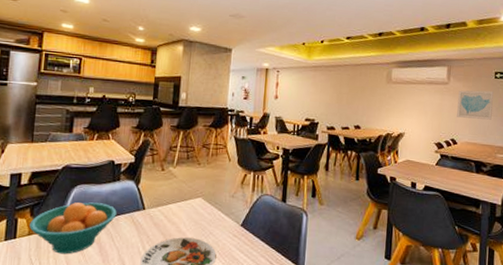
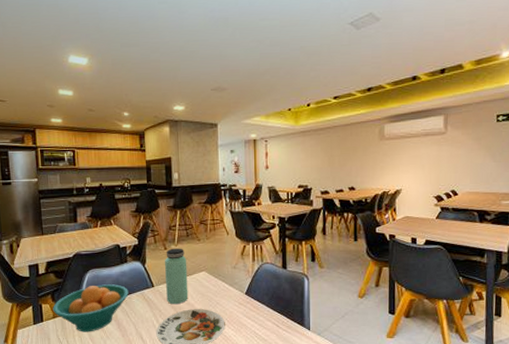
bottle: none [157,170,184,231] -> present [165,248,189,305]
wall art: present [457,90,494,120] -> none [456,136,496,167]

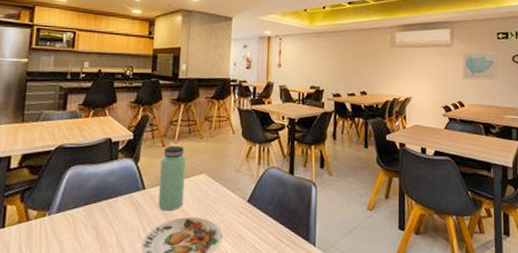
fruit bowl: present [53,284,129,332] -> none [19,184,115,242]
wall art: none [456,136,496,167] -> present [462,51,497,81]

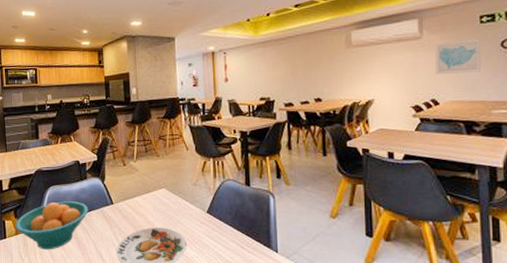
fruit bowl: none [19,184,115,242] -> present [15,201,88,250]
bottle: present [158,145,186,212] -> none [124,164,148,223]

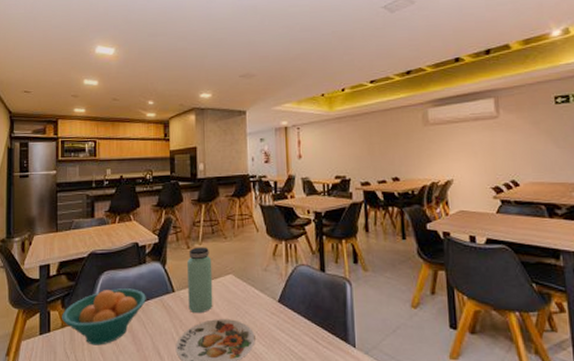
bottle: none [124,164,148,223] -> present [187,247,213,314]
wall art: present [435,39,481,74] -> none [512,119,559,155]

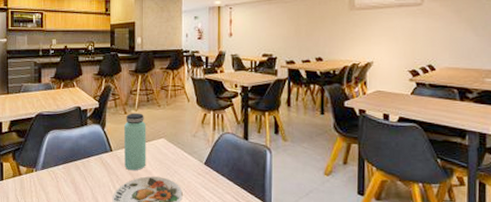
fruit bowl: present [62,288,146,345] -> none [13,146,87,194]

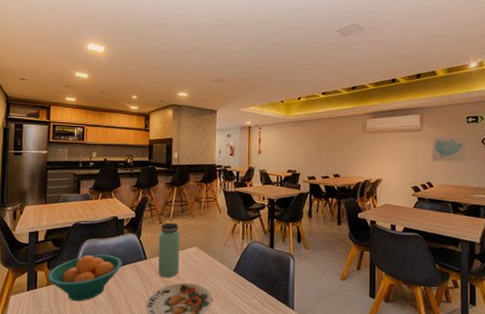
fruit bowl: none [13,146,87,194] -> present [47,254,122,302]
wall art: none [434,9,478,41] -> present [431,135,466,162]

